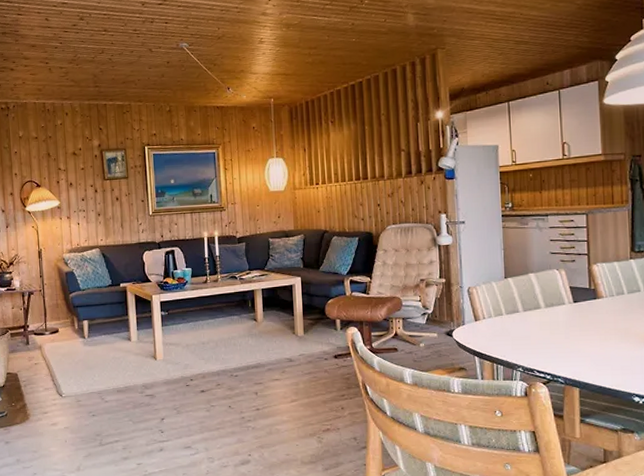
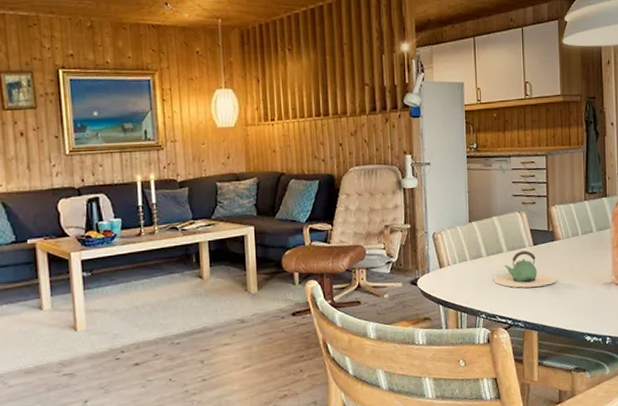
teapot: none [530,307,600,344] -> present [493,250,556,288]

